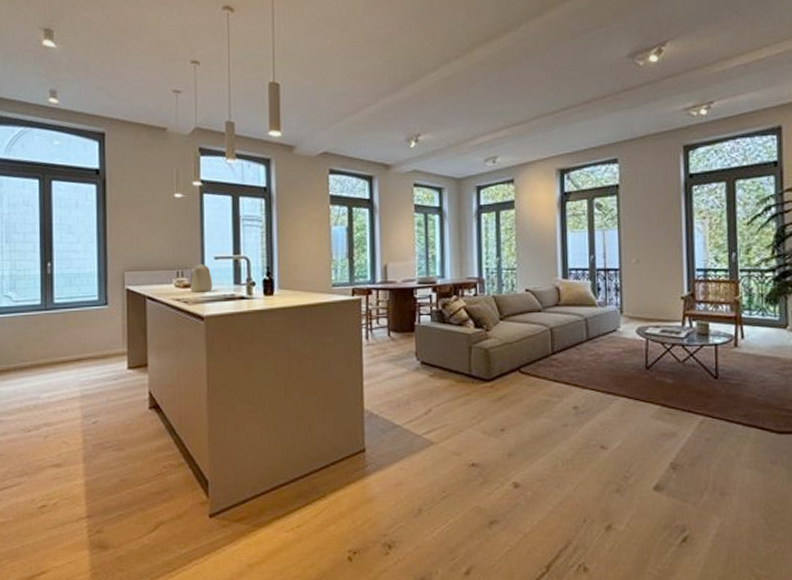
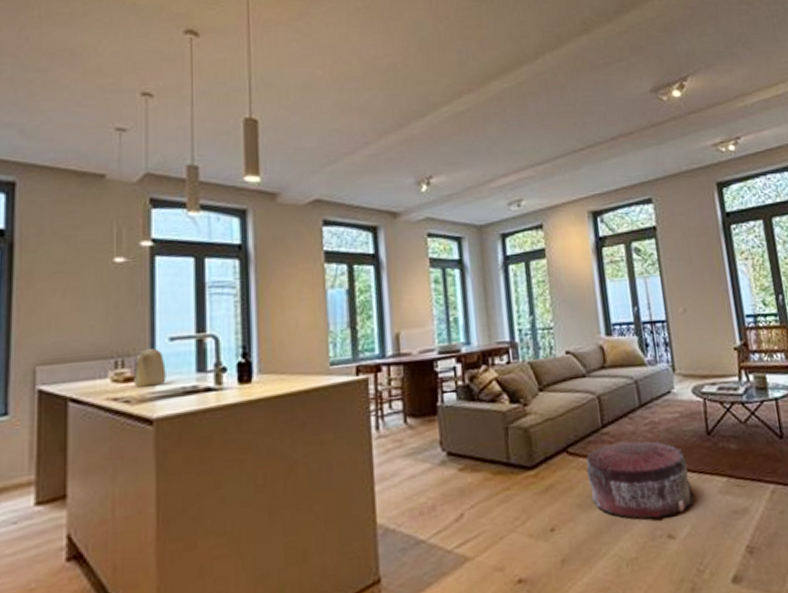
pouf: none [534,366,629,431] -> present [585,440,695,519]

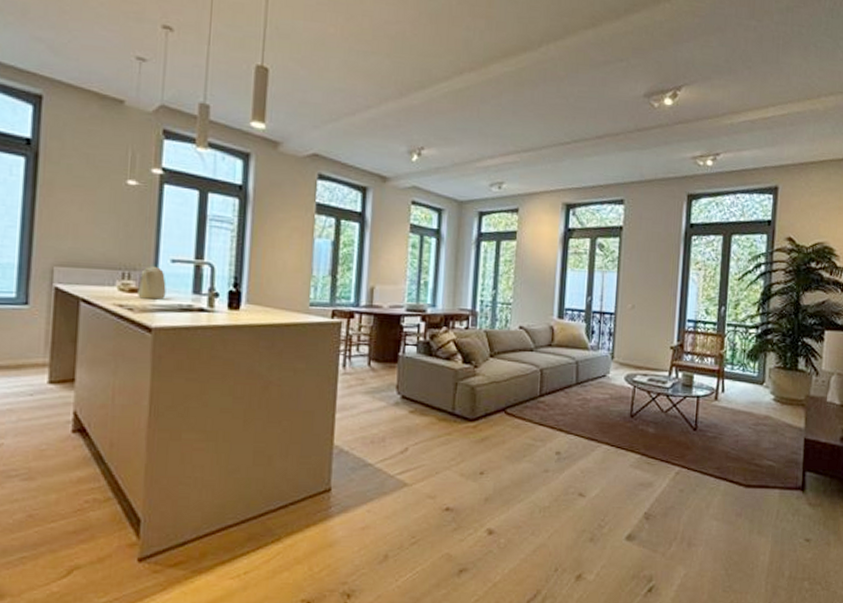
pouf: present [585,440,695,519] -> none [518,410,609,478]

